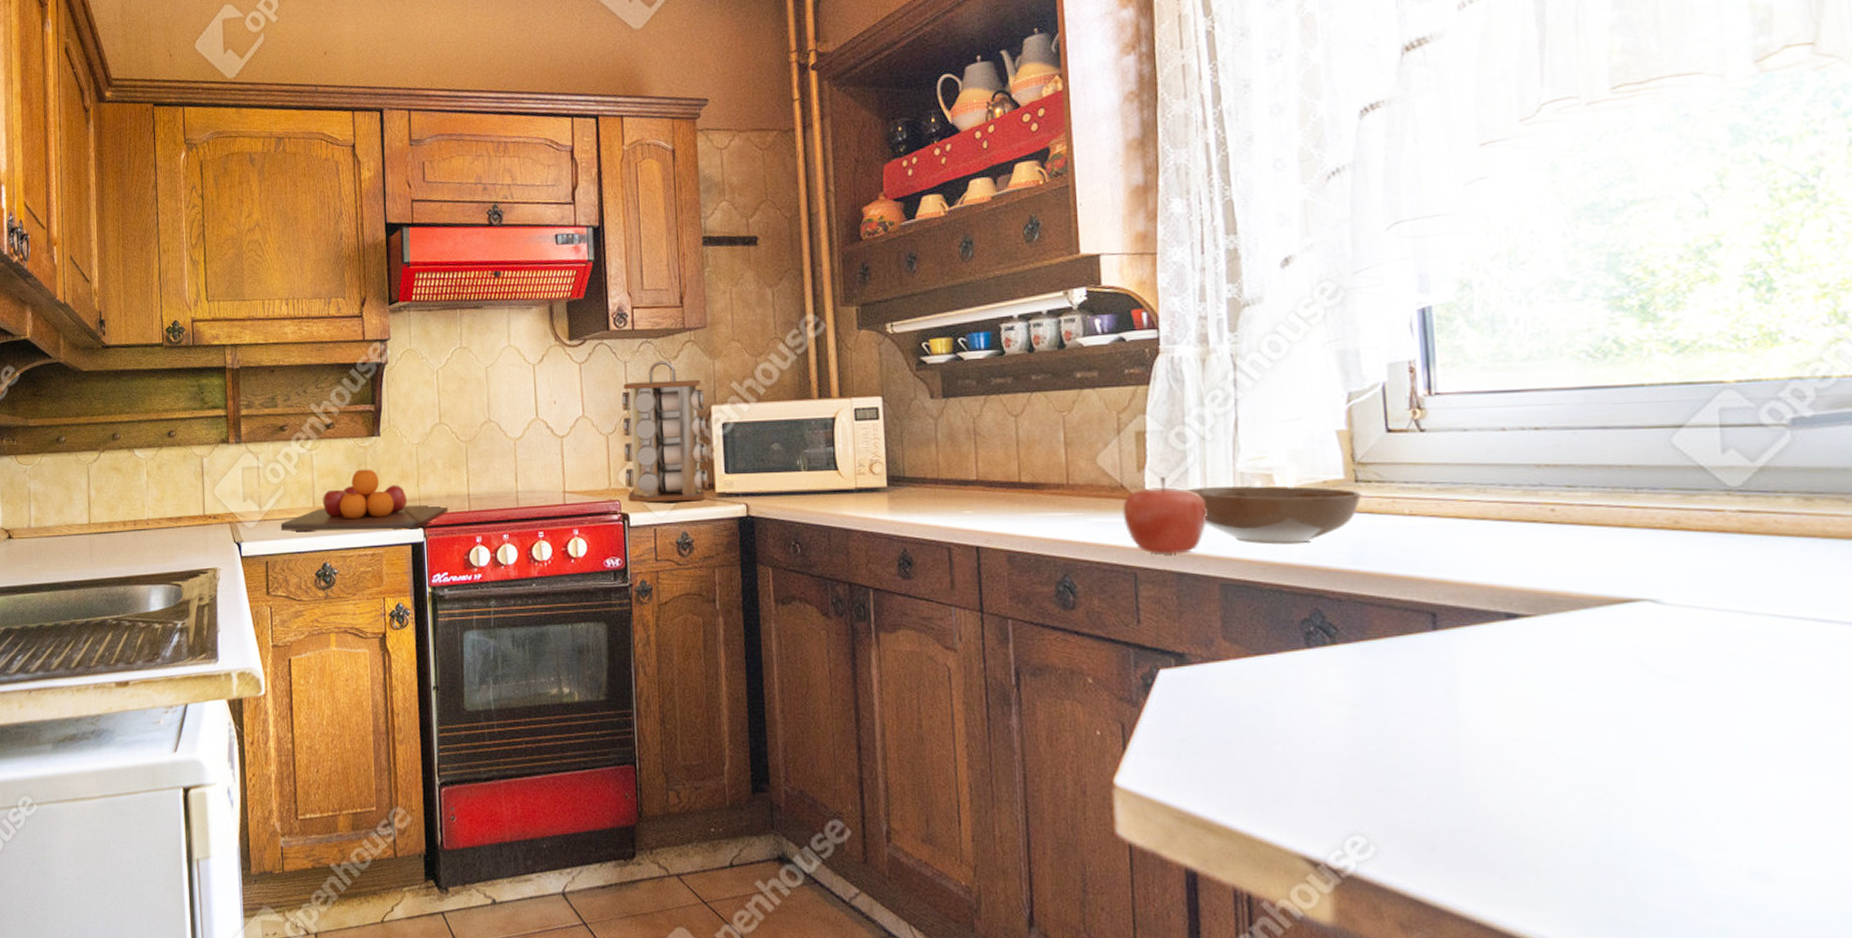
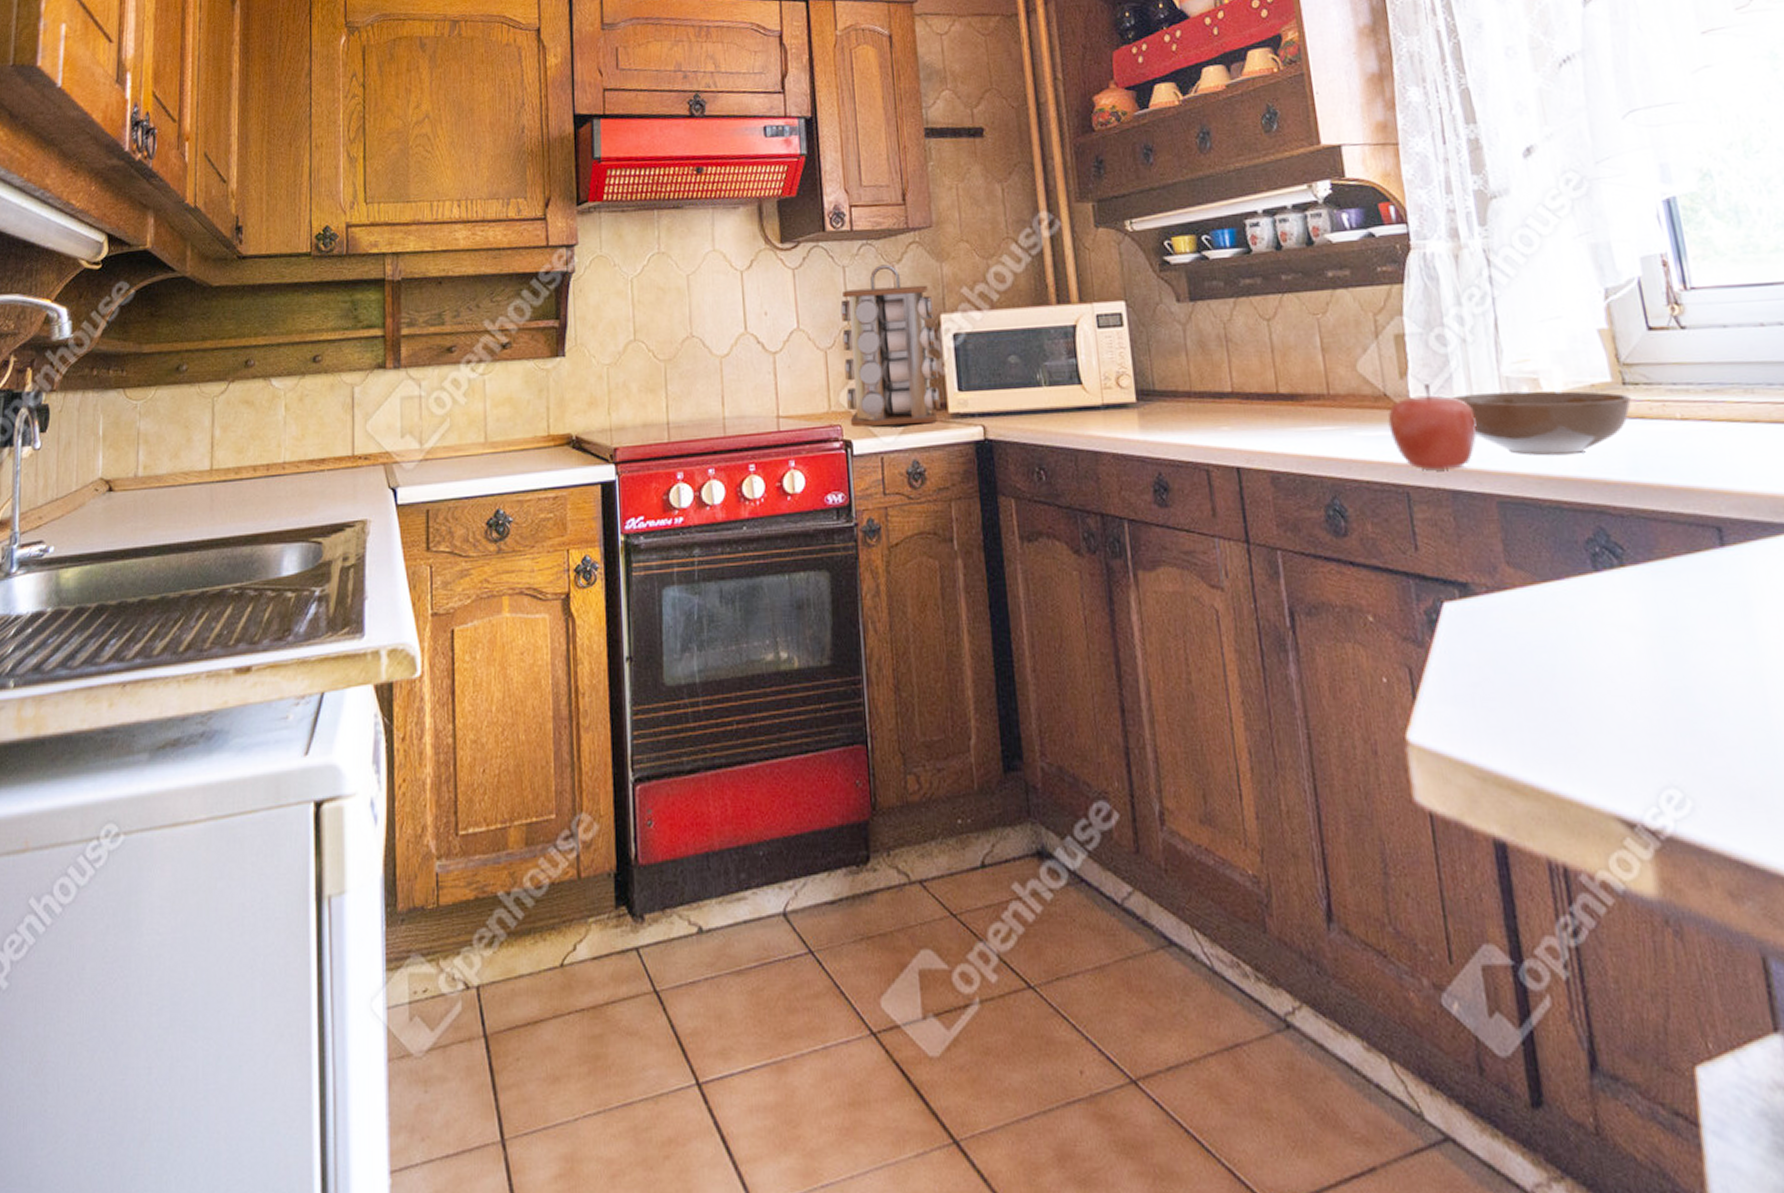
chopping board: present [280,469,449,531] -> none [445,395,645,473]

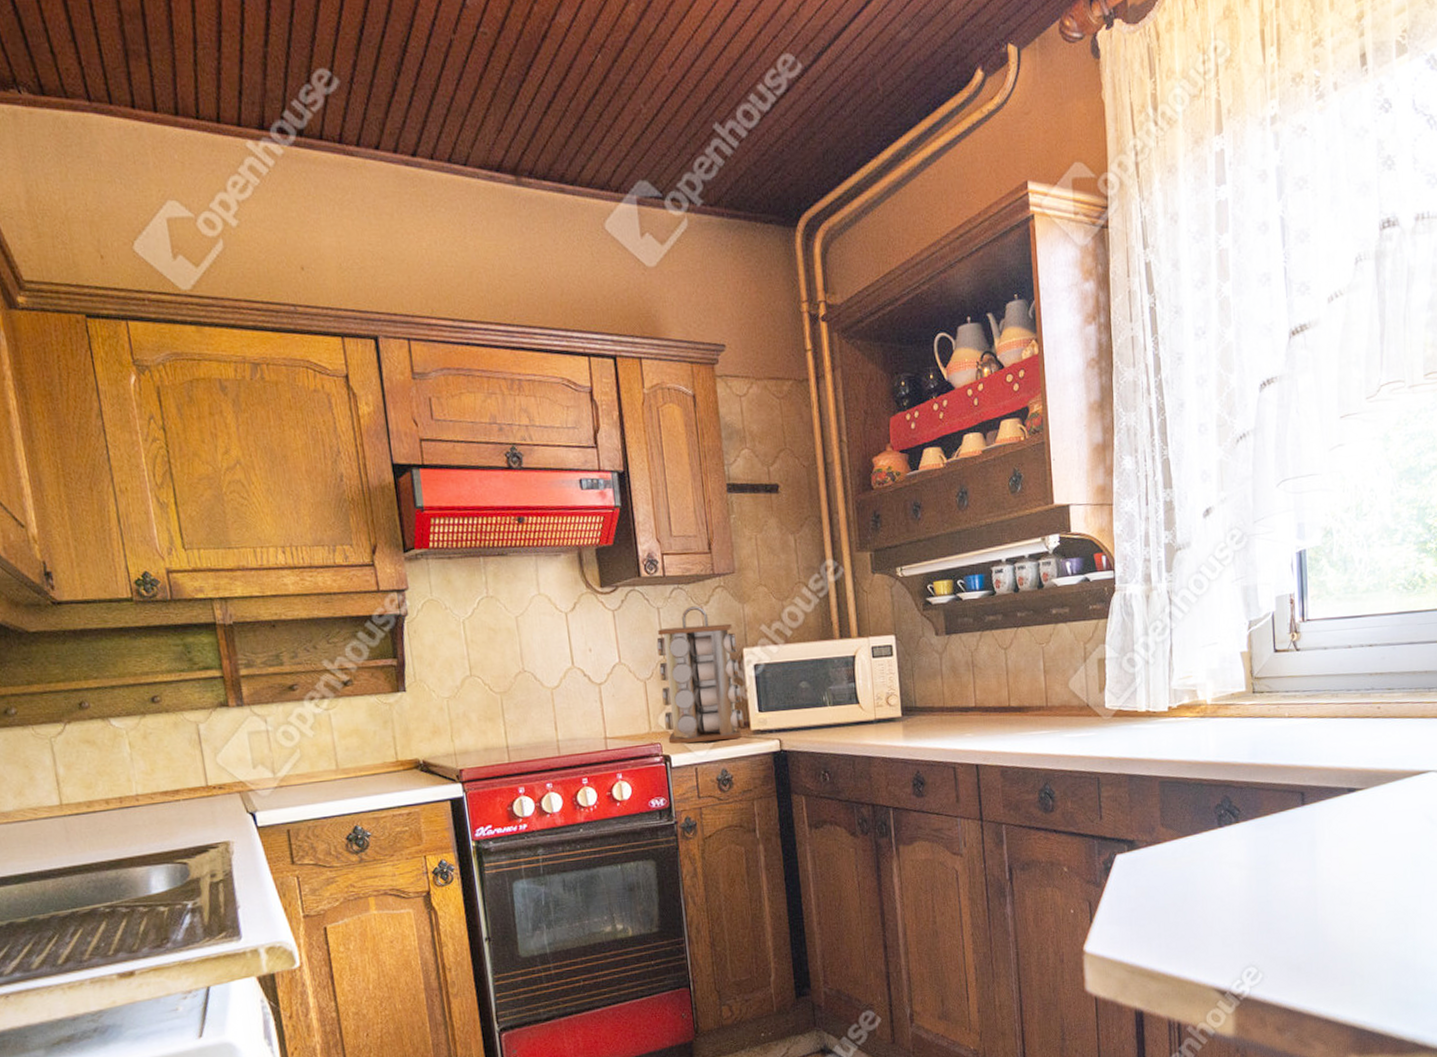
fruit: present [1387,384,1477,471] -> none [1088,696,1150,761]
bowl: present [1451,391,1632,457] -> none [1135,698,1258,748]

